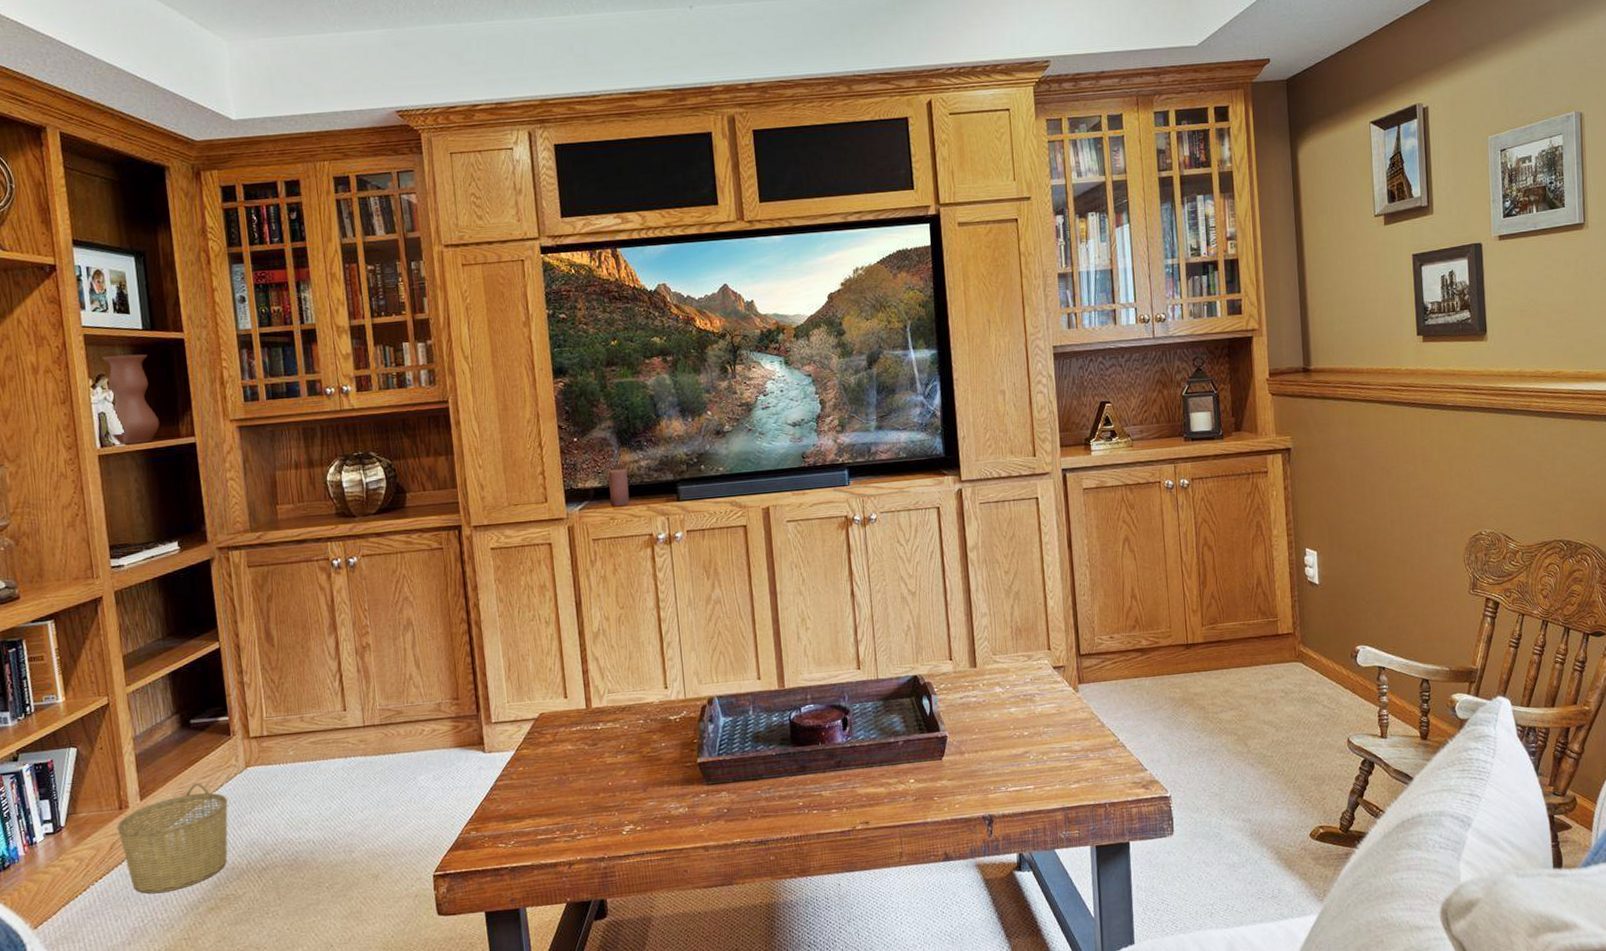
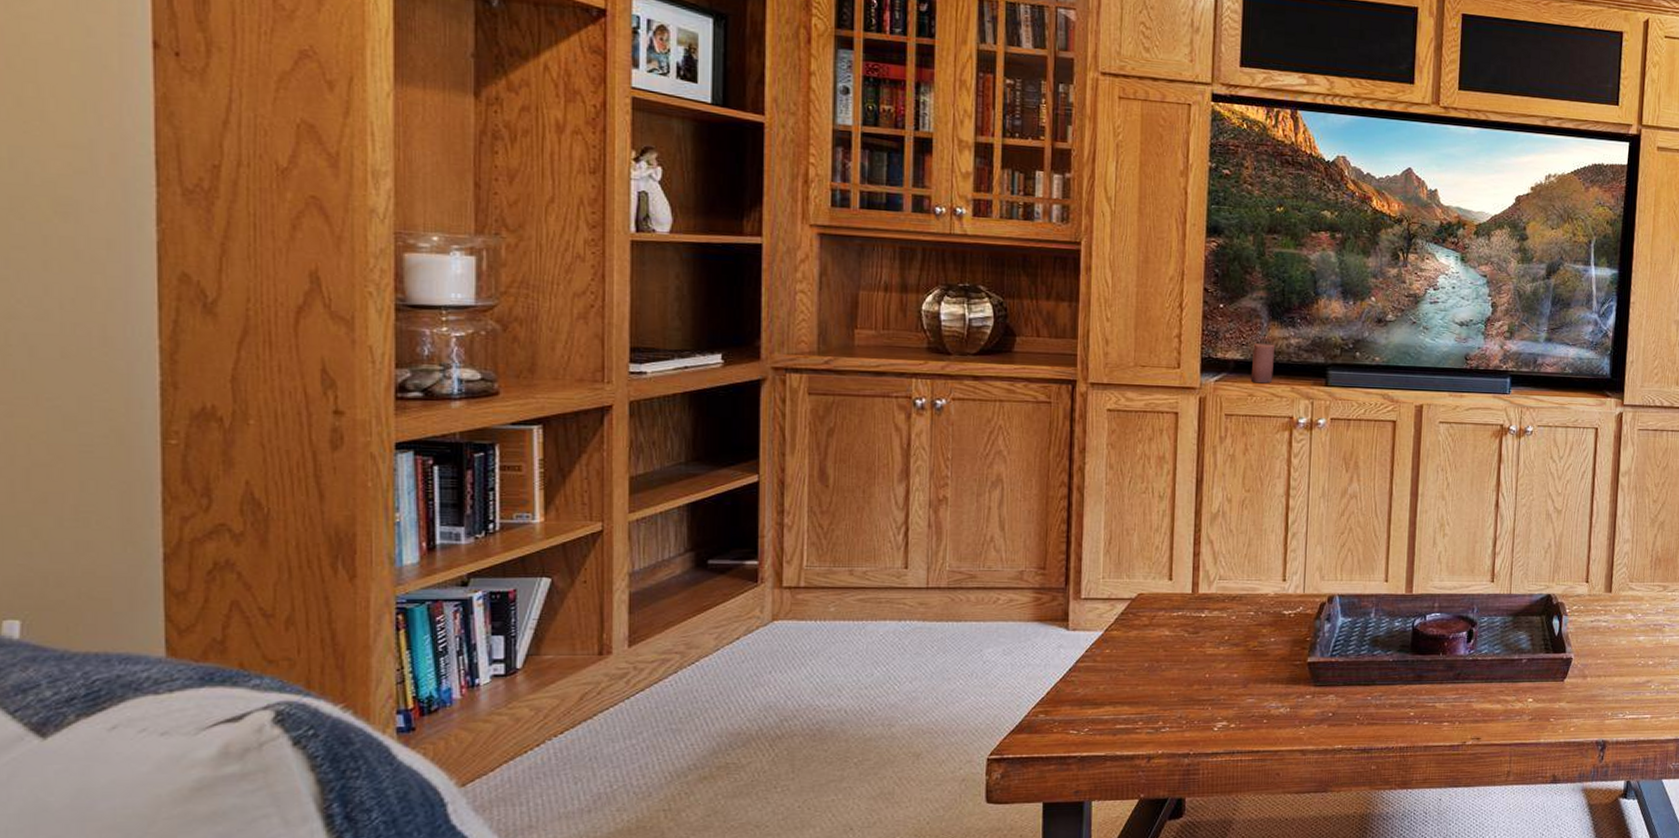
vase: present [102,354,160,445] -> none [650,127,719,235]
basket: present [117,782,228,894] -> none [592,632,744,756]

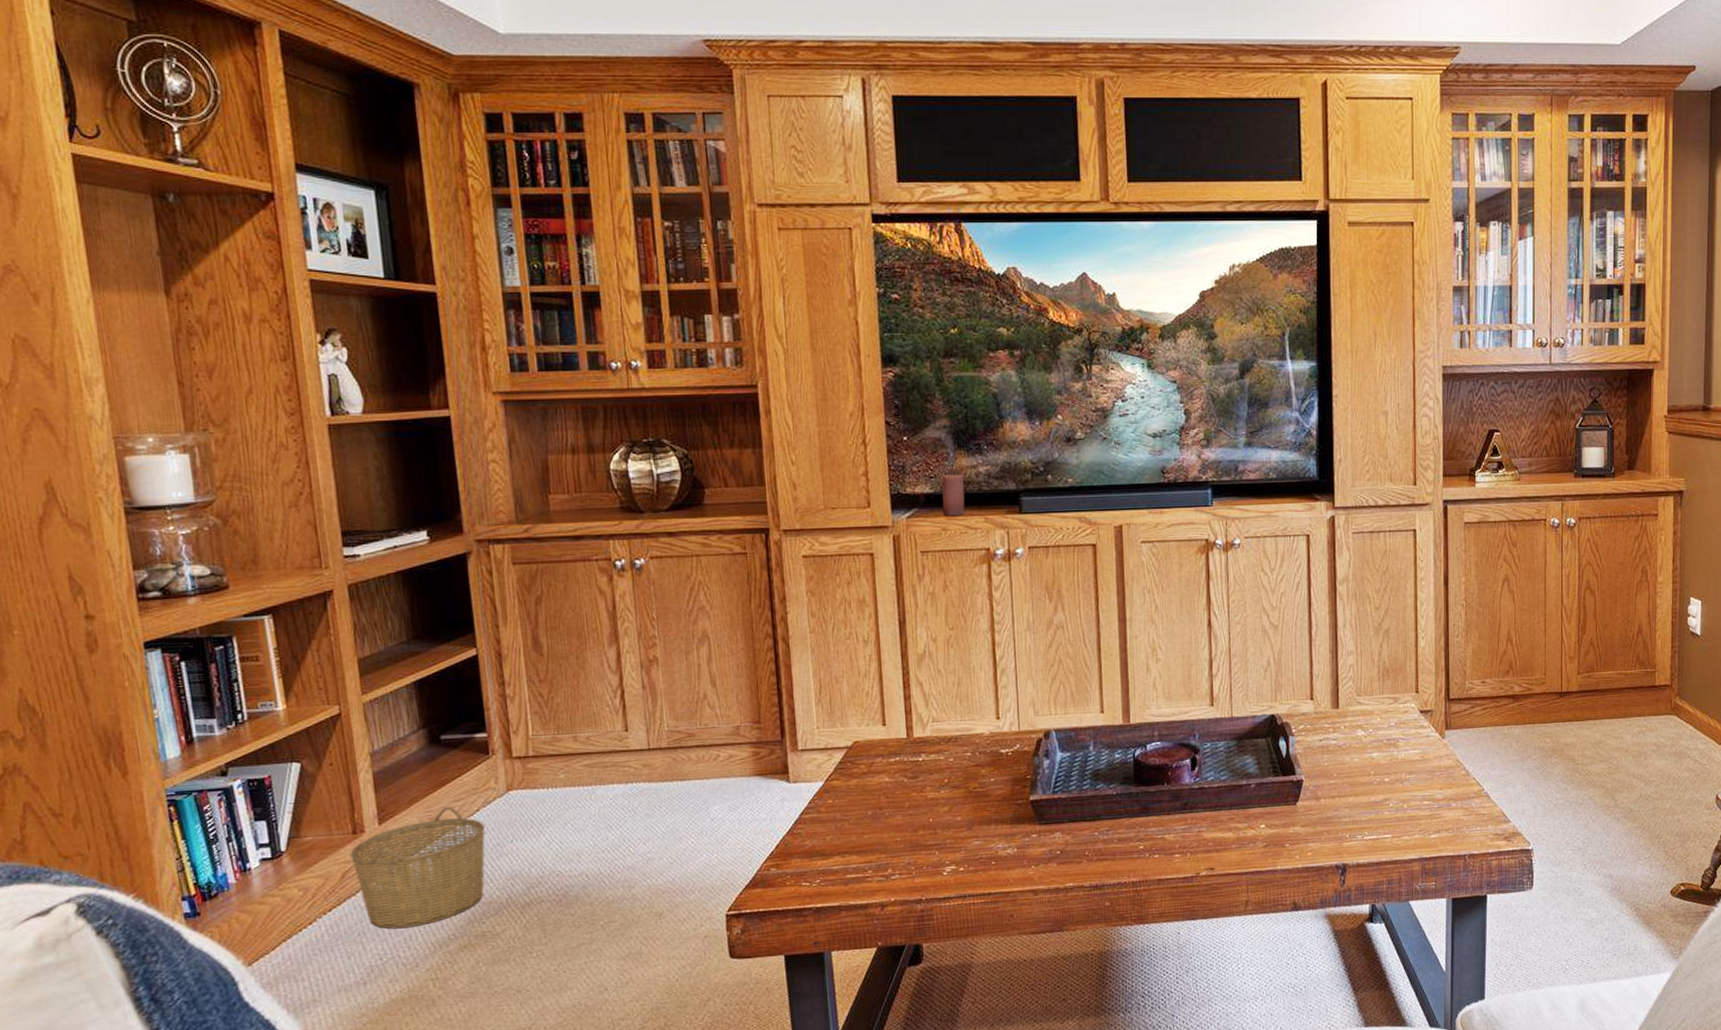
basket: none [592,632,744,756] -> present [350,806,486,929]

